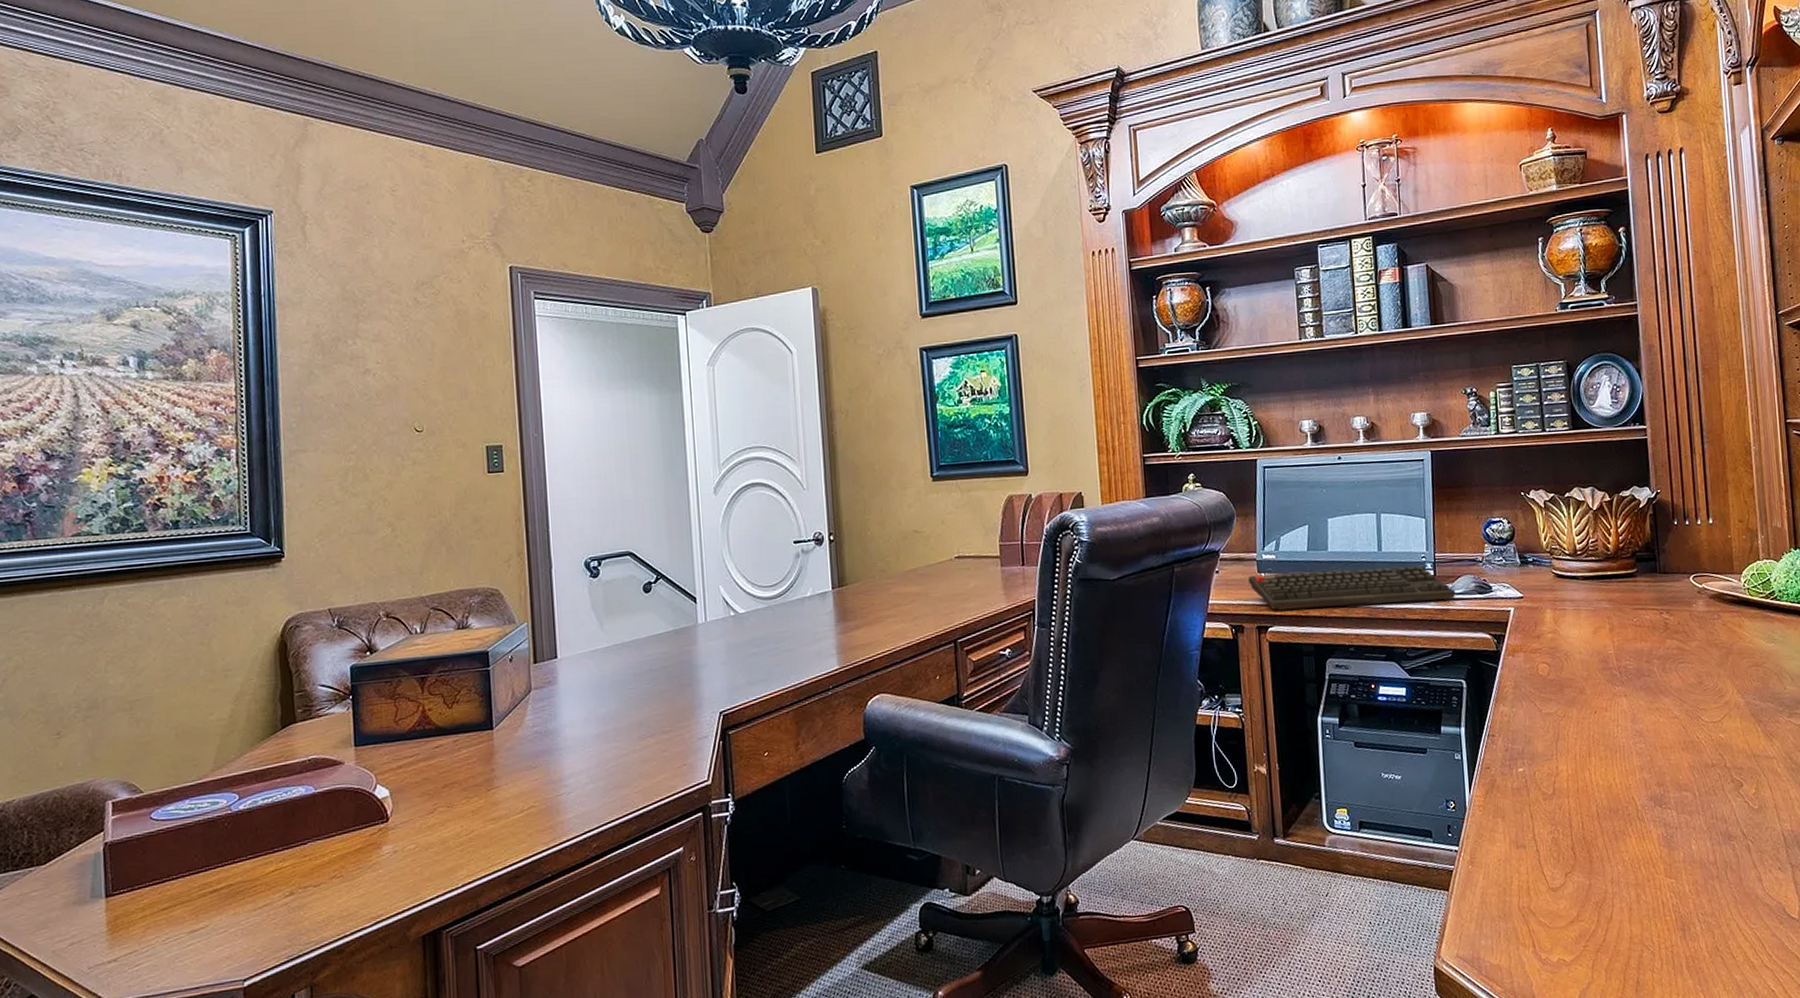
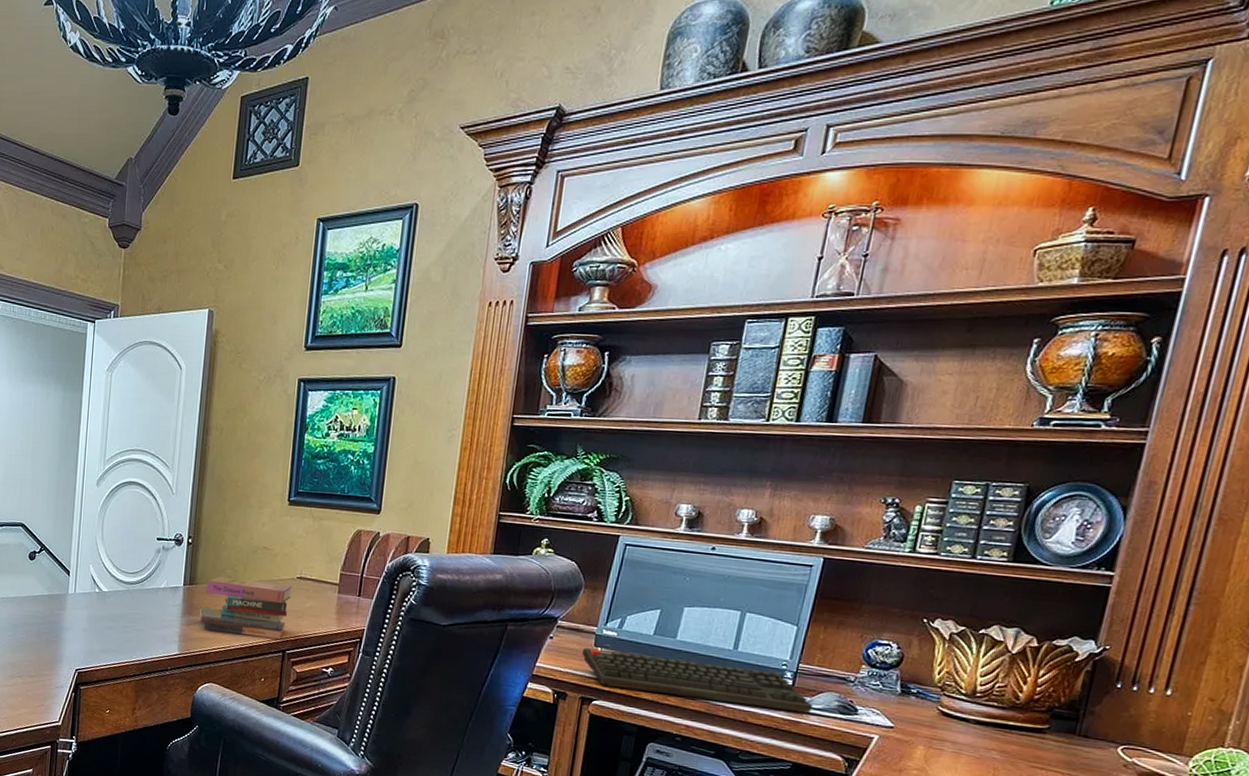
books: none [855,567,952,634] -> present [199,576,292,639]

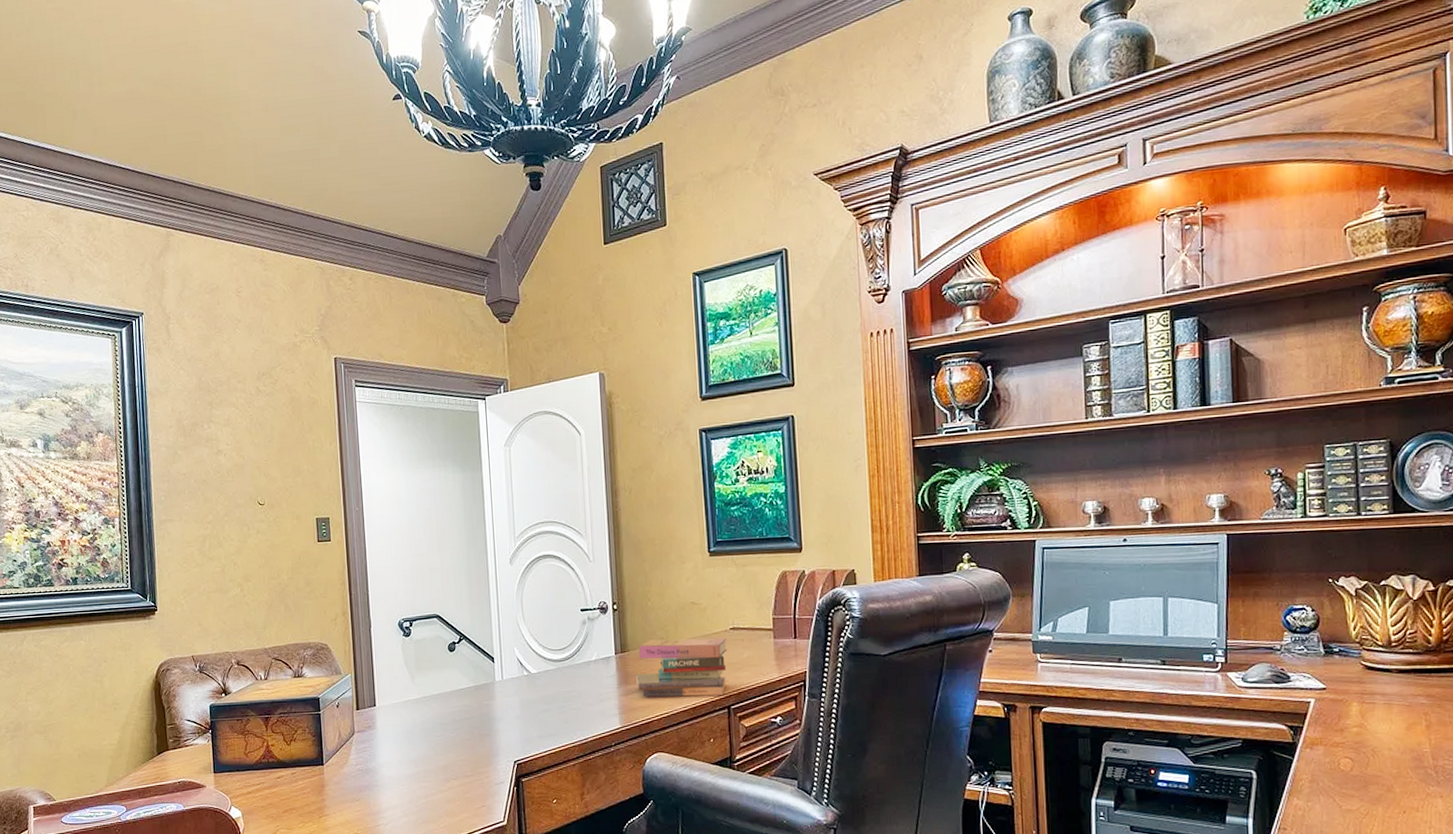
computer keyboard: present [582,647,812,713] -> none [1023,651,1248,692]

